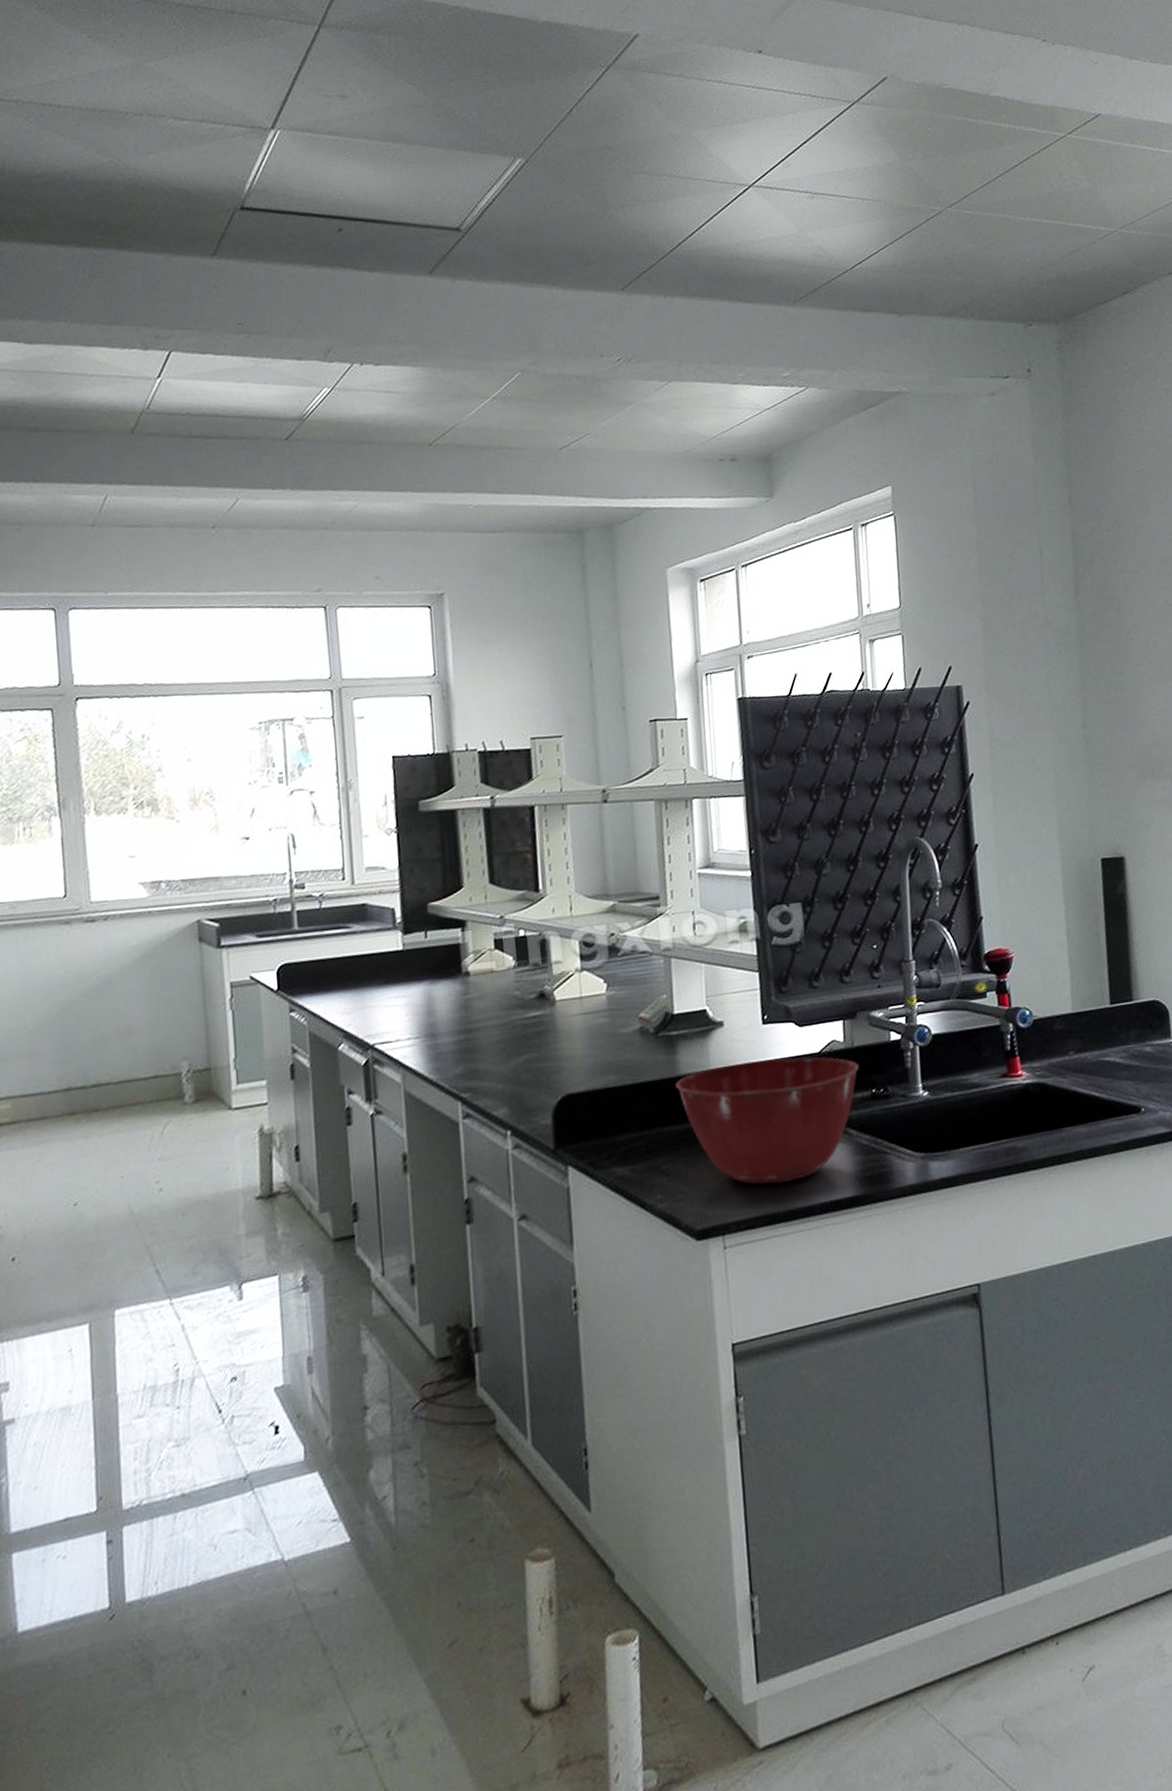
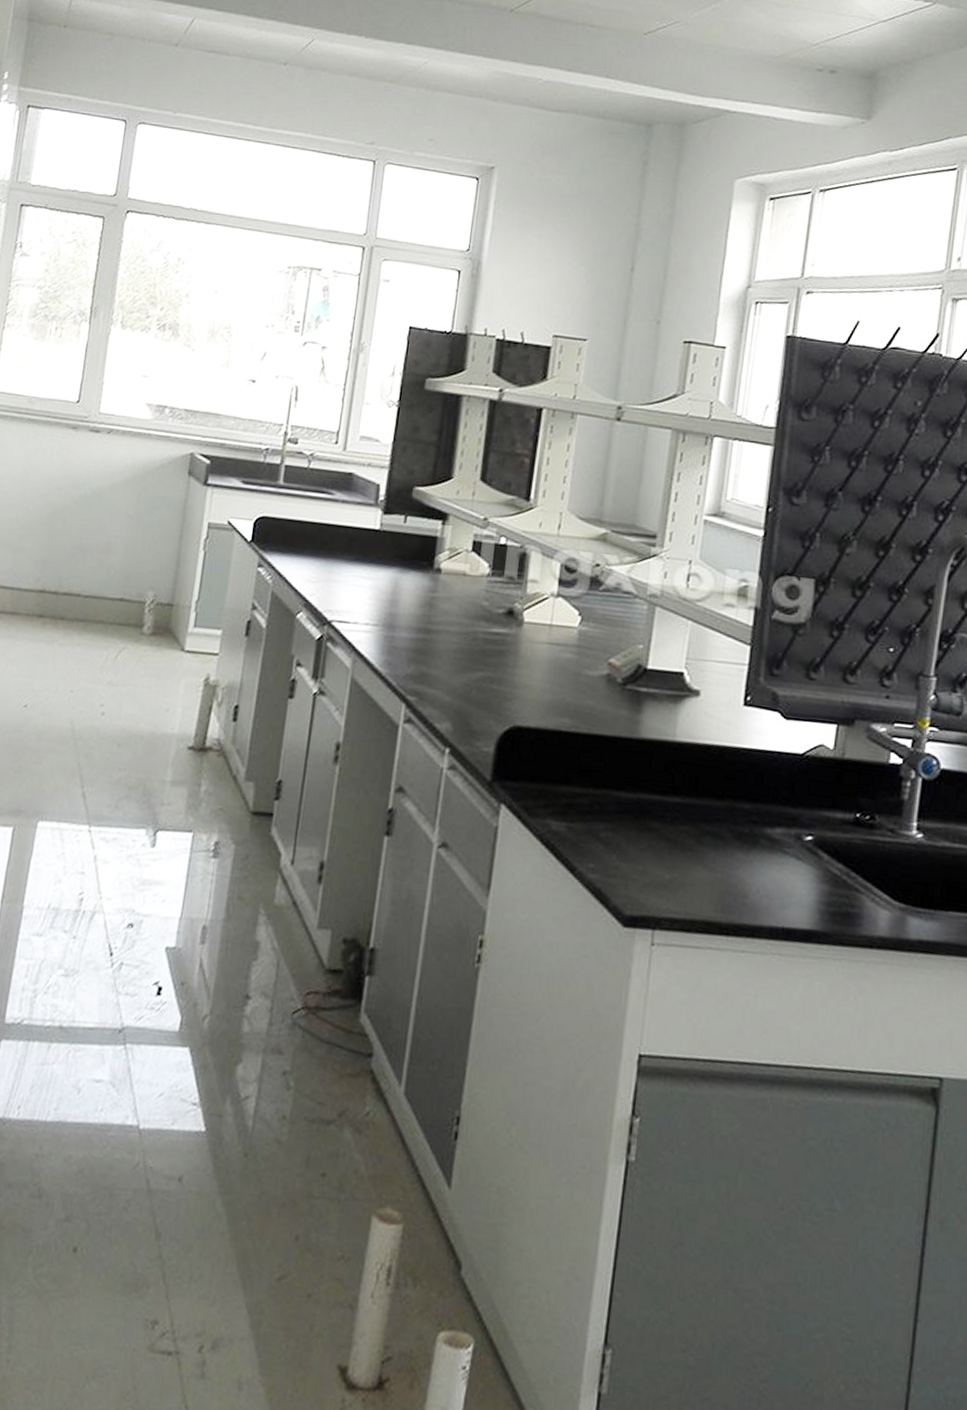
mixing bowl: present [676,1057,859,1184] -> none [633,739,845,892]

